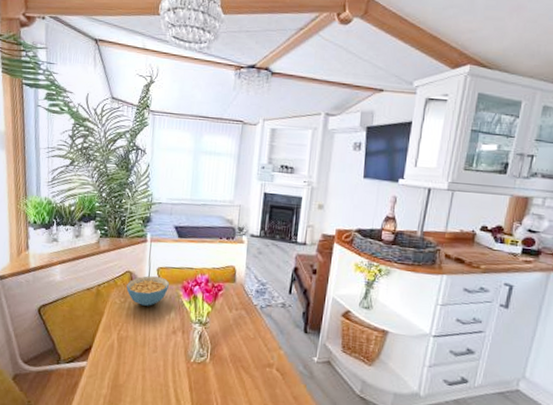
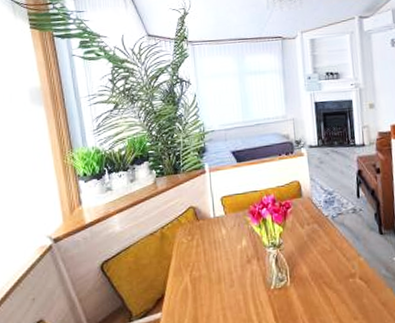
cereal bowl: present [126,276,170,306] -> none [192,206,236,240]

